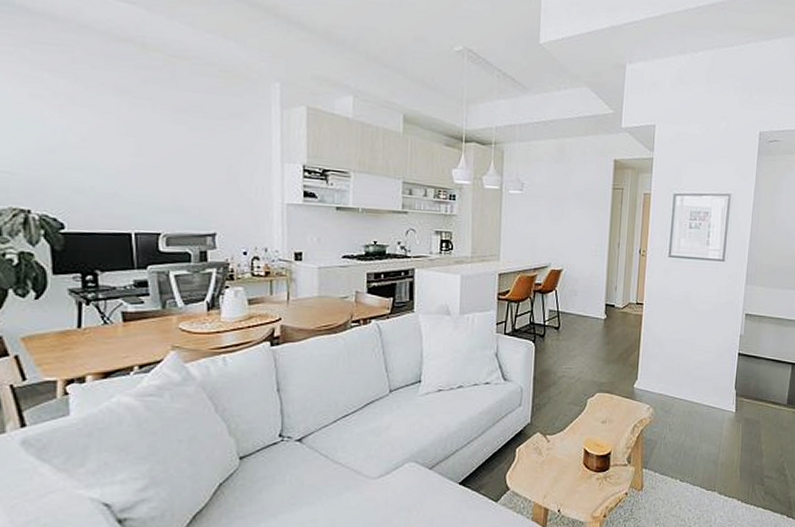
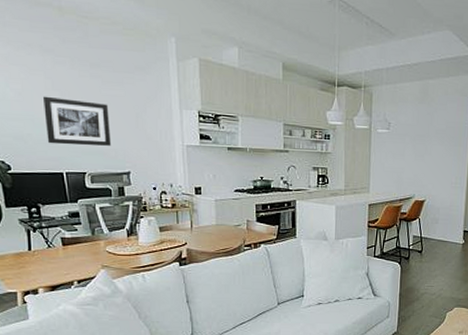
wall art: none [113,143,195,203] -> present [43,96,112,146]

